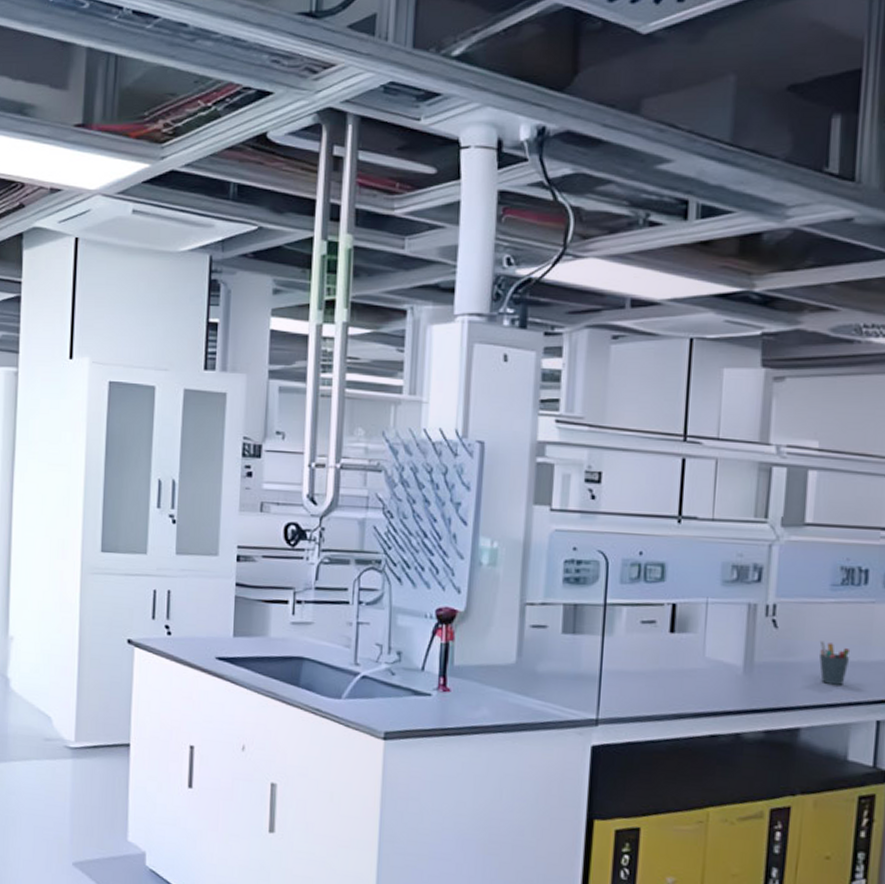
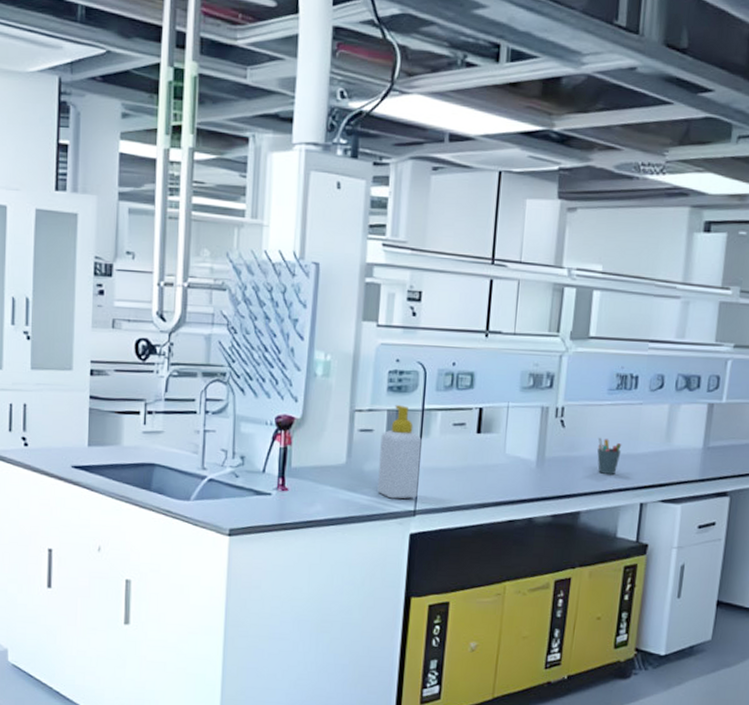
soap bottle: none [553,599,604,706] -> present [377,405,422,499]

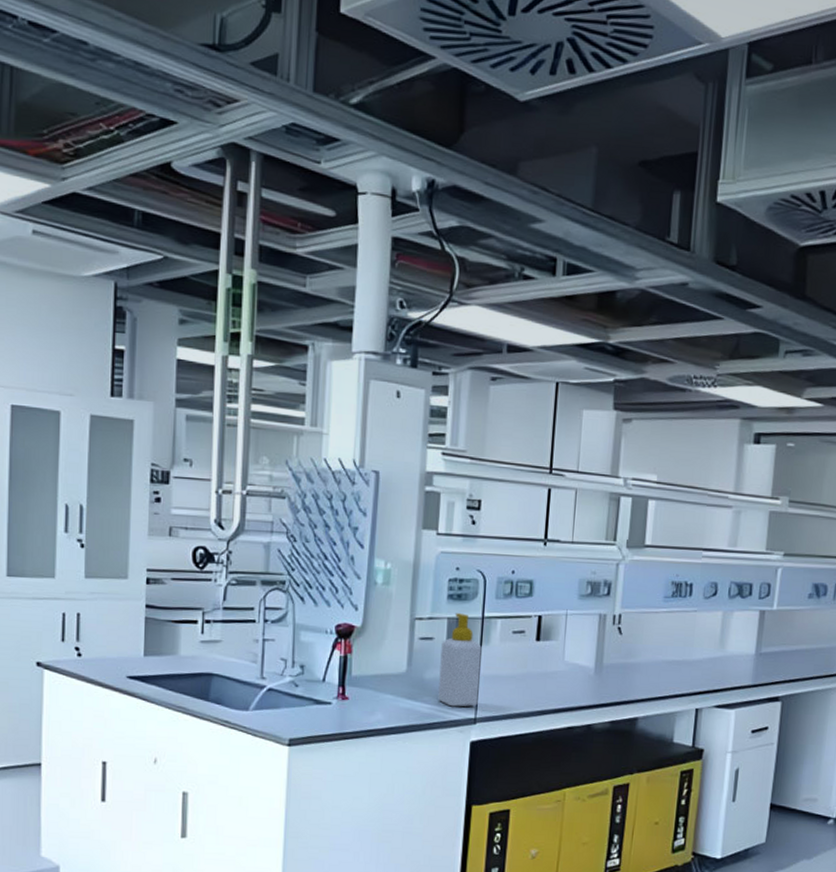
pen holder: present [597,437,622,474] -> none [654,644,678,681]

